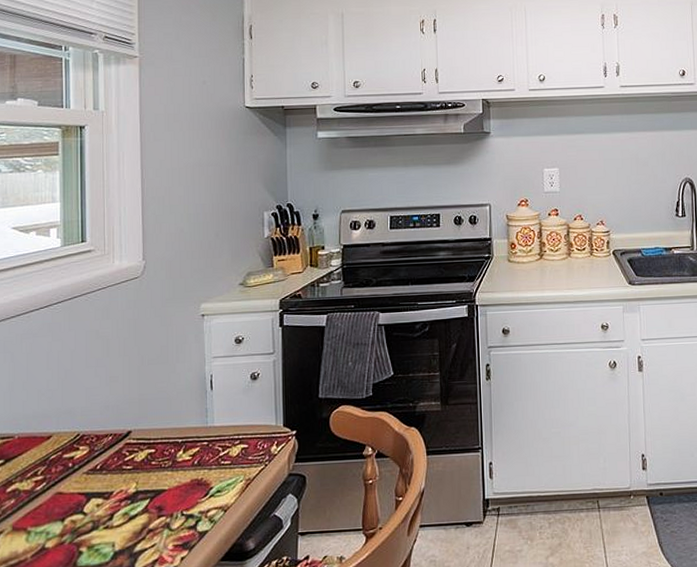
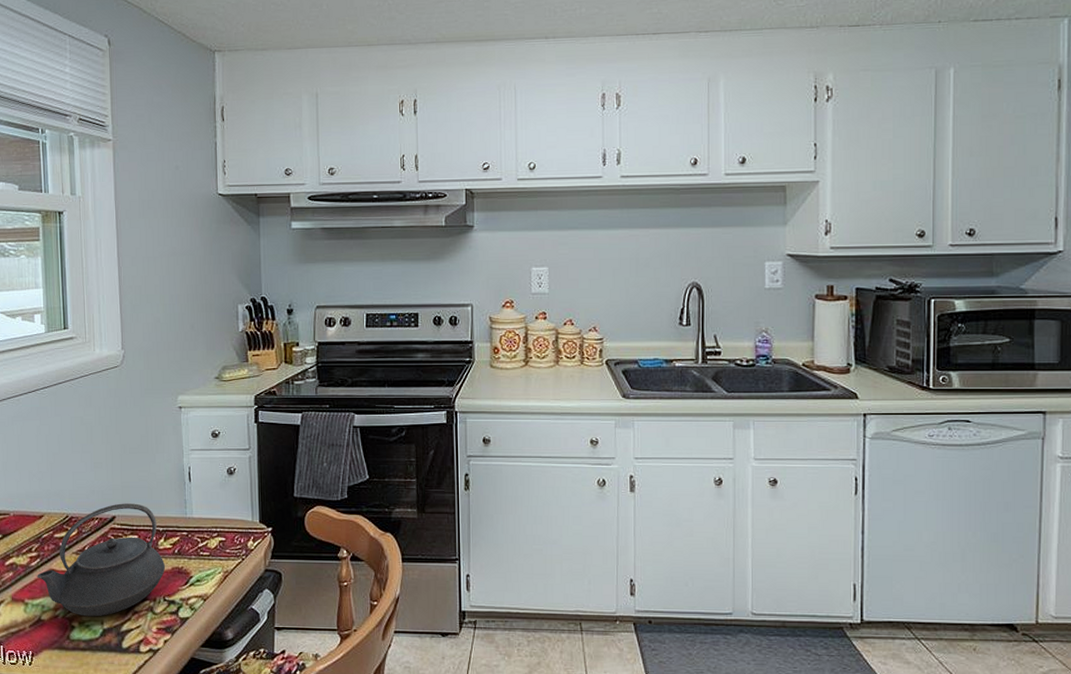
teapot: none [42,416,184,540] -> present [37,503,166,617]

